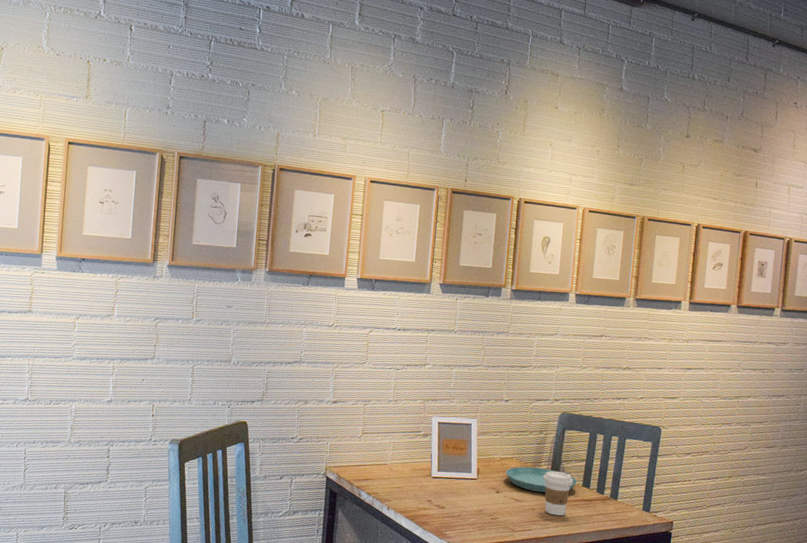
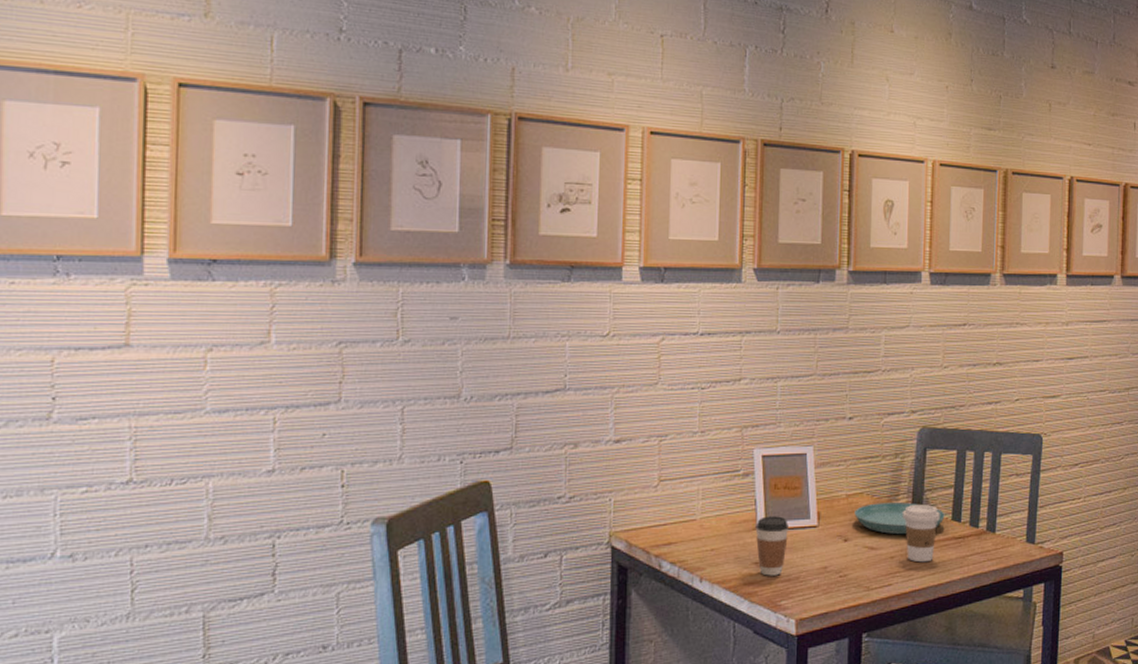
coffee cup: none [430,467,456,512] -> present [755,516,790,576]

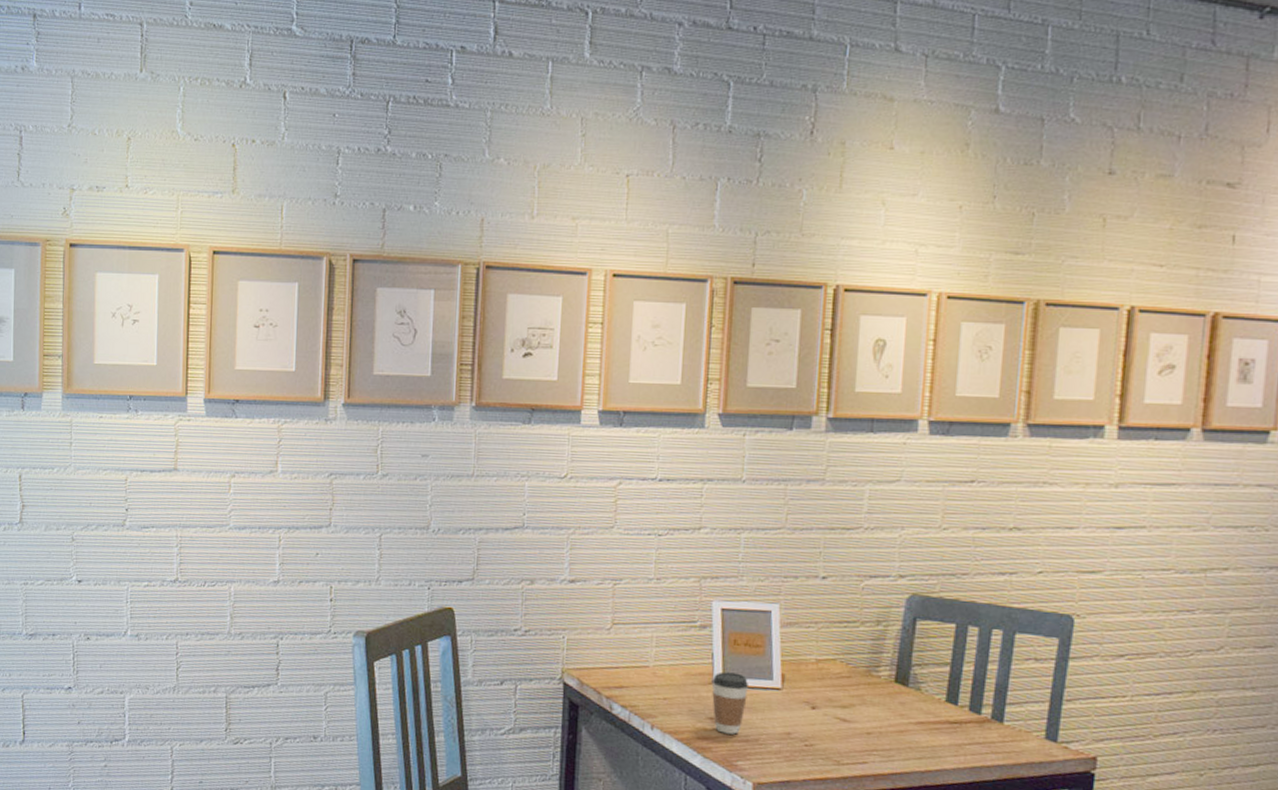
saucer: present [854,502,945,535] -> none [825,672,937,711]
coffee cup: present [903,505,940,563] -> none [883,679,931,745]

